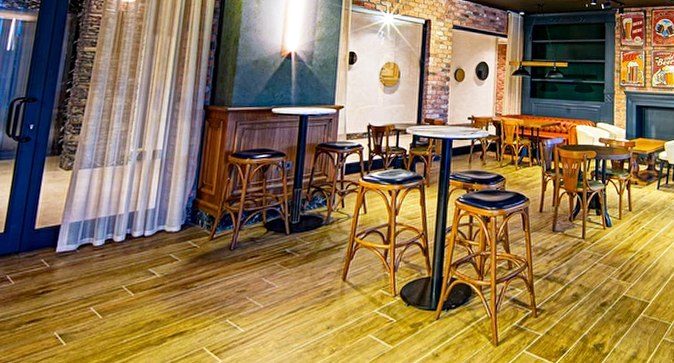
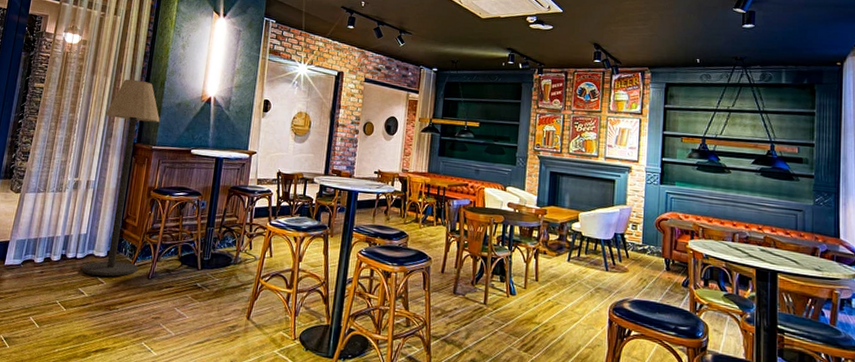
floor lamp: none [151,37,235,253] -> present [81,79,160,277]

